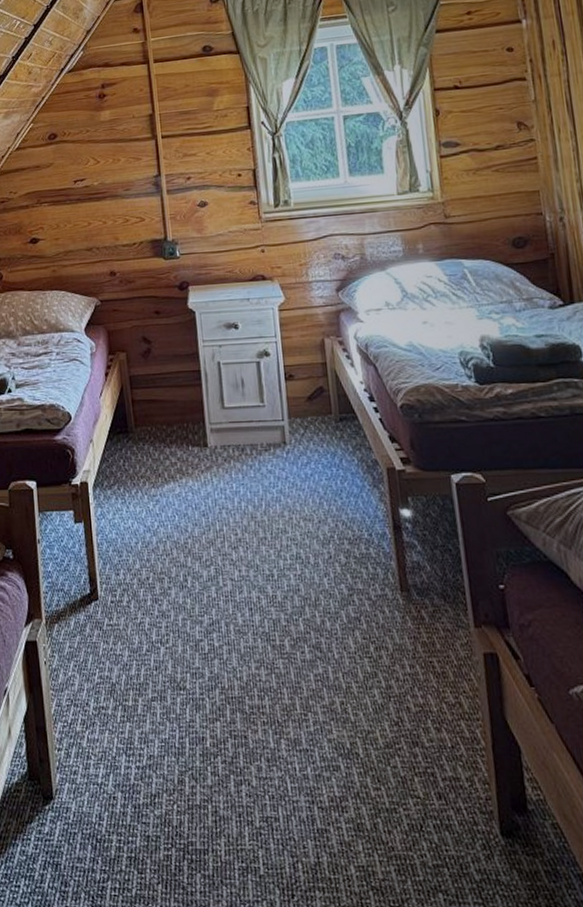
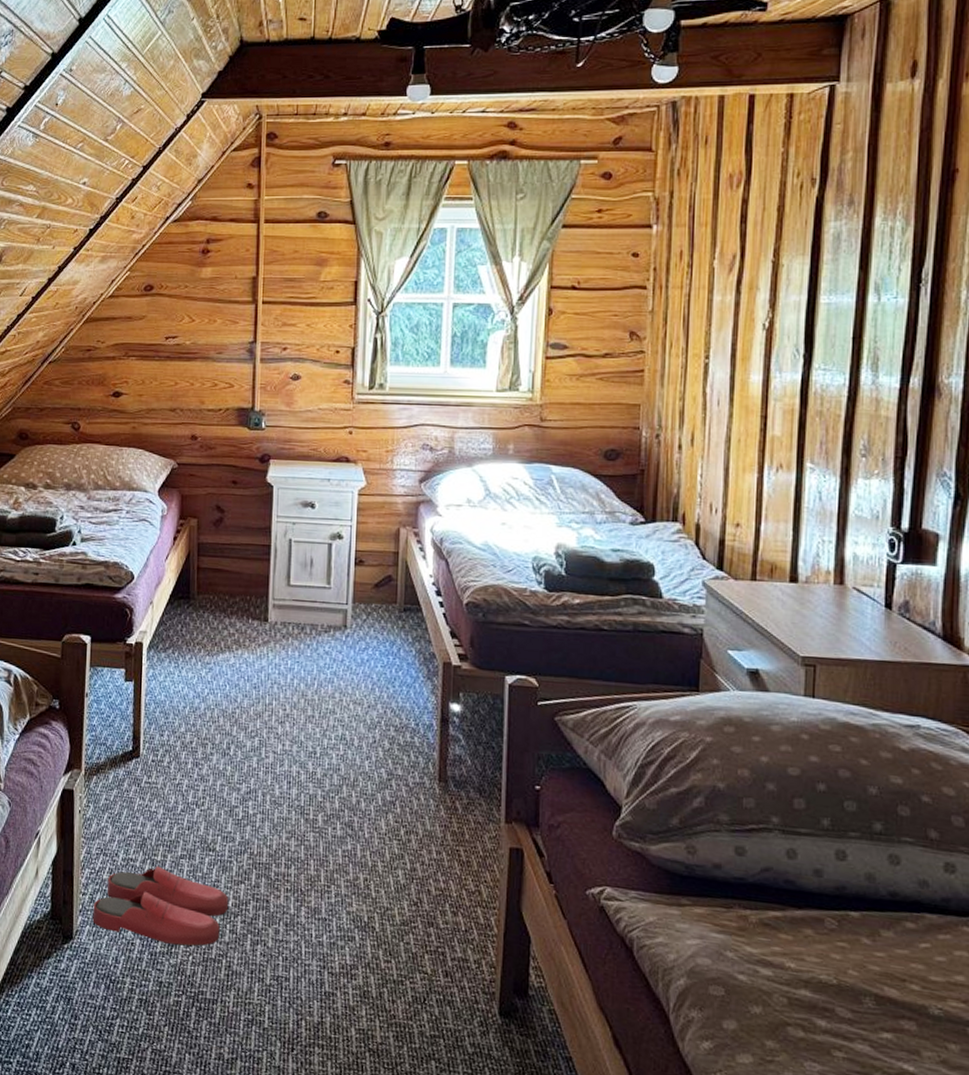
slippers: none [70,711,207,794] -> present [92,865,229,946]

